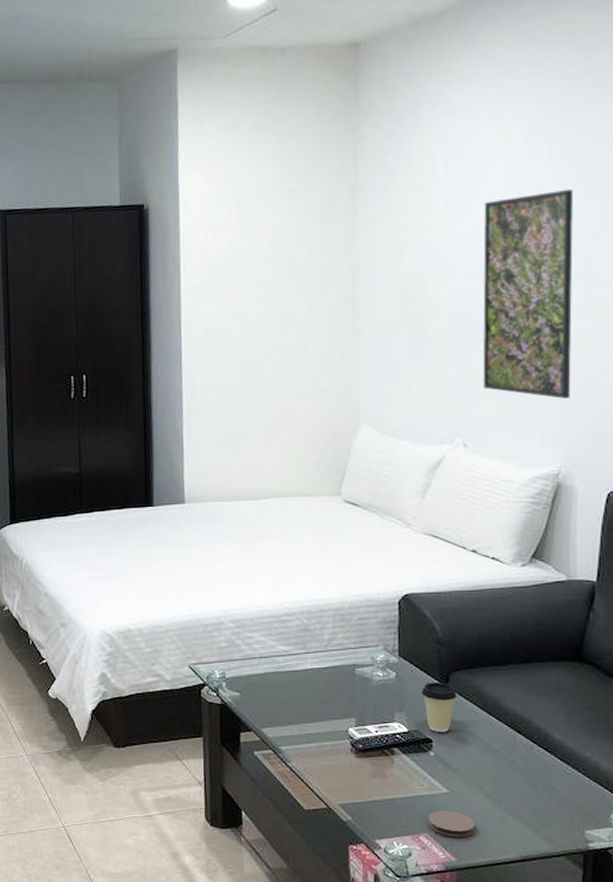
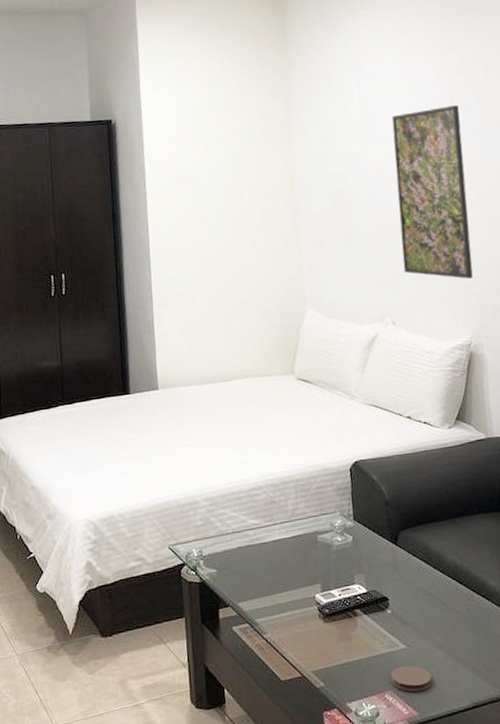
coffee cup: present [421,682,457,732] -> none [375,541,406,590]

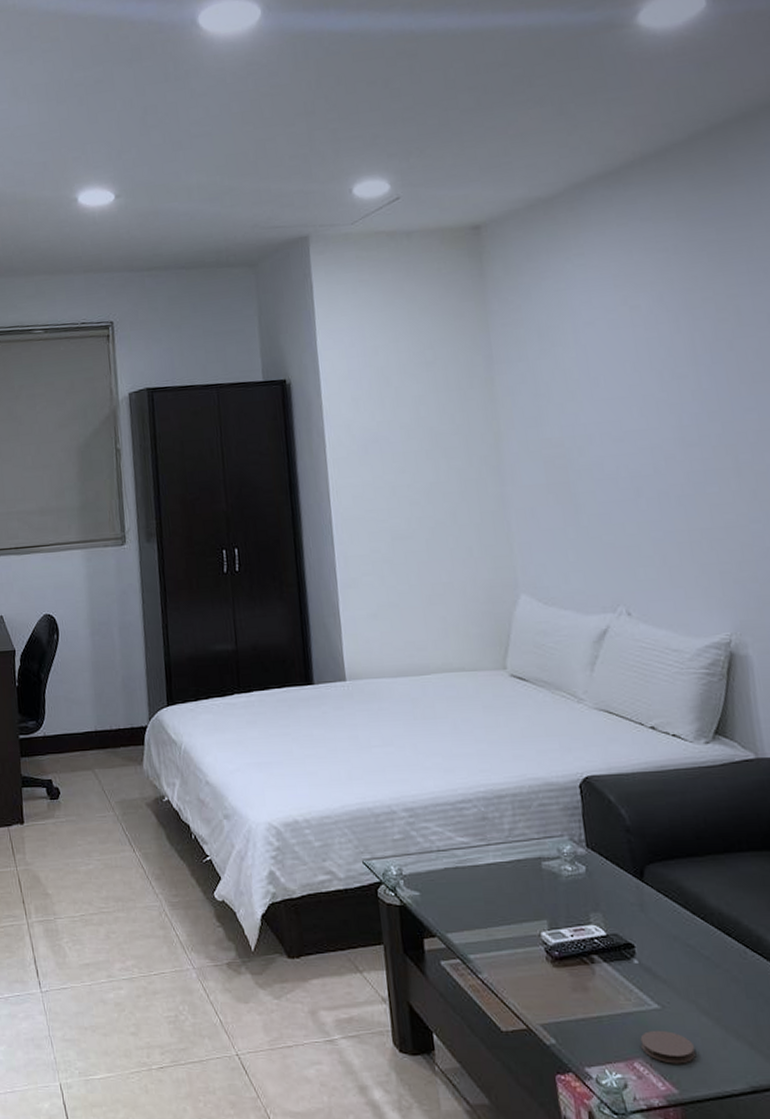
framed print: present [391,105,473,279] -> none [617,356,730,564]

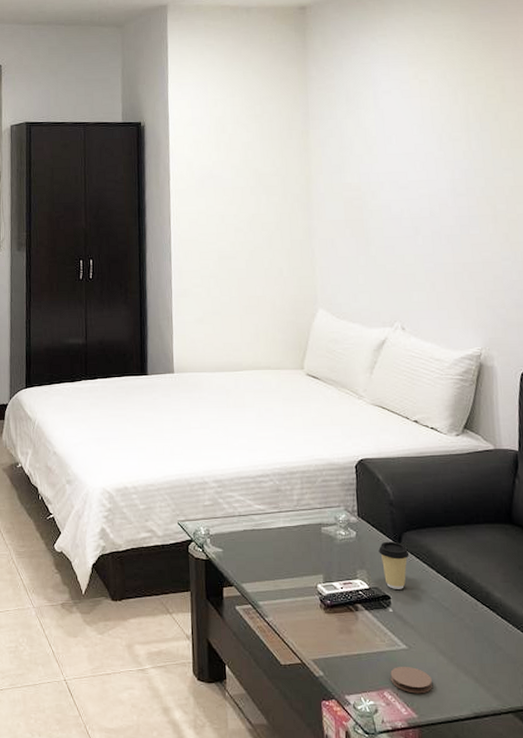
coffee cup: none [615,876,656,936] -> present [379,541,410,589]

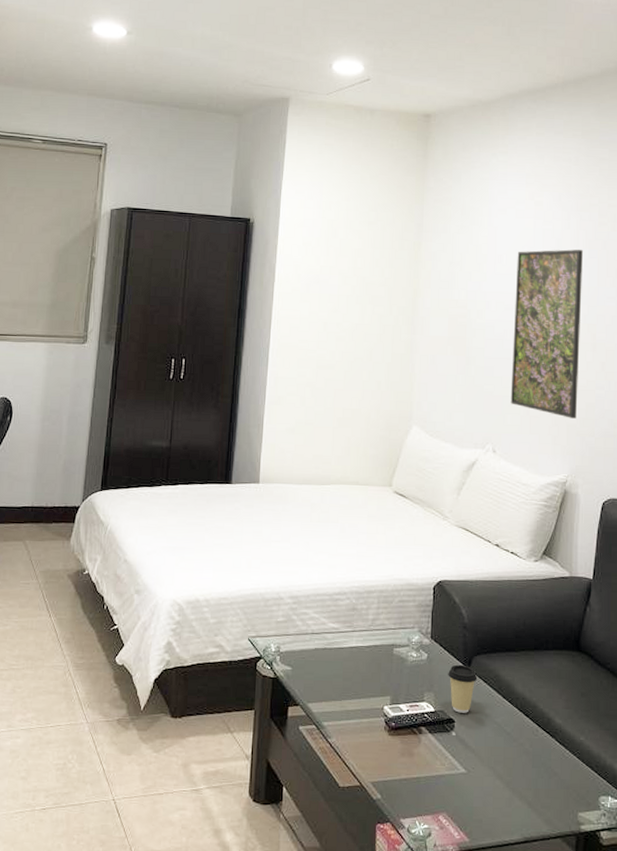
coaster: present [390,666,432,694] -> none [447,790,487,818]
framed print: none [406,124,485,291] -> present [510,249,583,419]

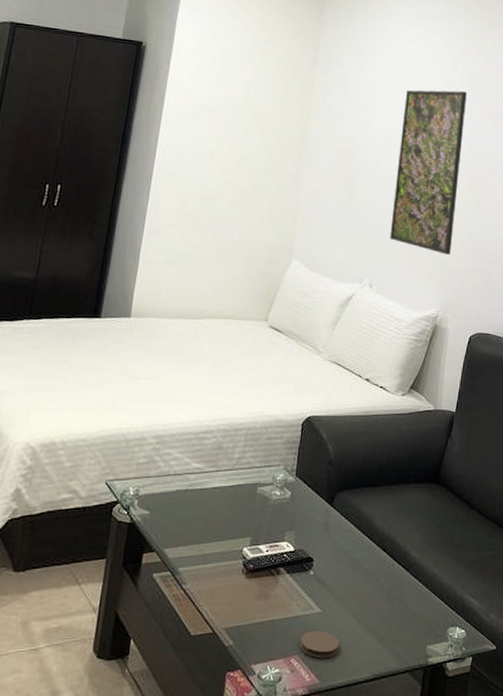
coaster: none [447,790,487,818] -> present [299,630,339,659]
coffee cup: present [448,664,478,713] -> none [310,501,339,551]

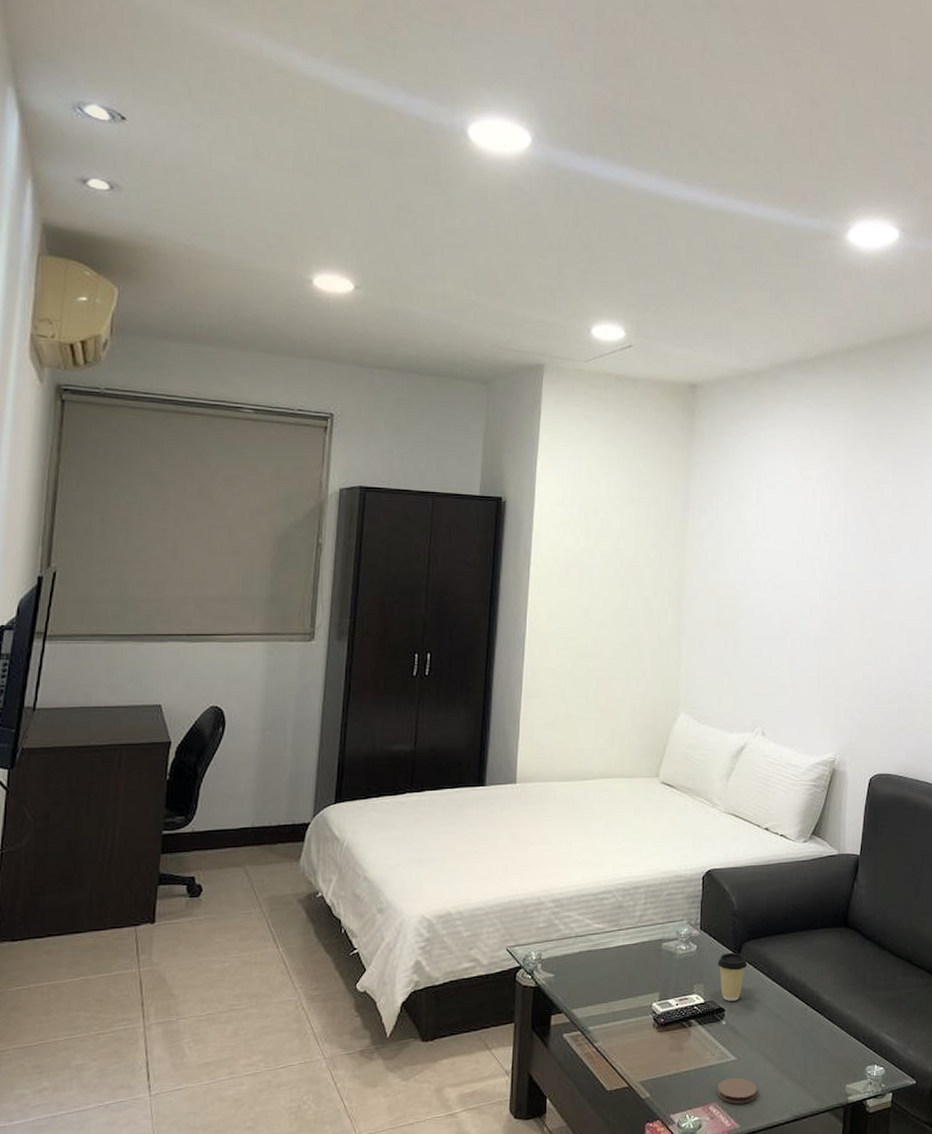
coffee cup: none [310,501,339,551] -> present [718,952,748,1001]
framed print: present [389,90,467,255] -> none [779,525,851,696]

